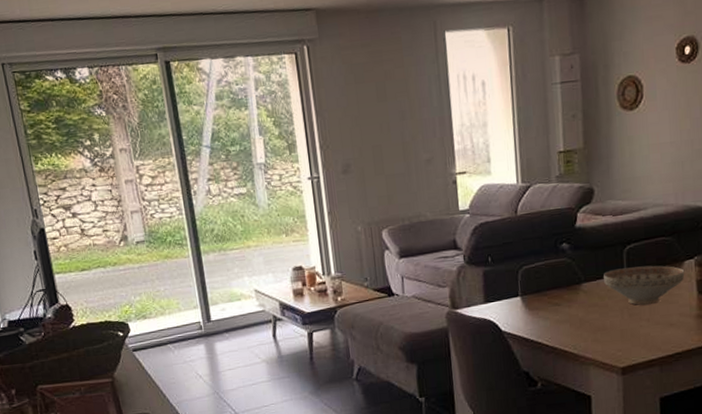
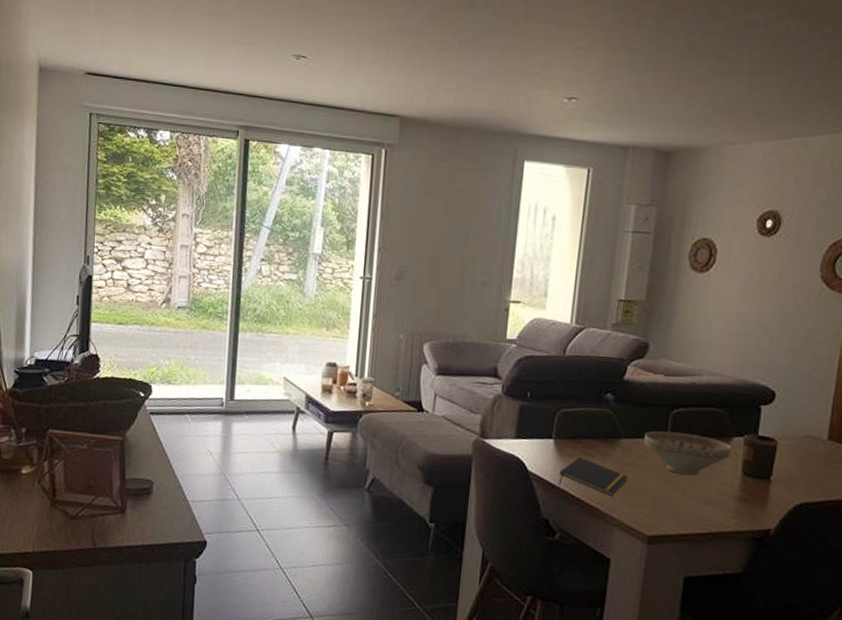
notepad: none [531,308,595,339] -> present [558,457,629,496]

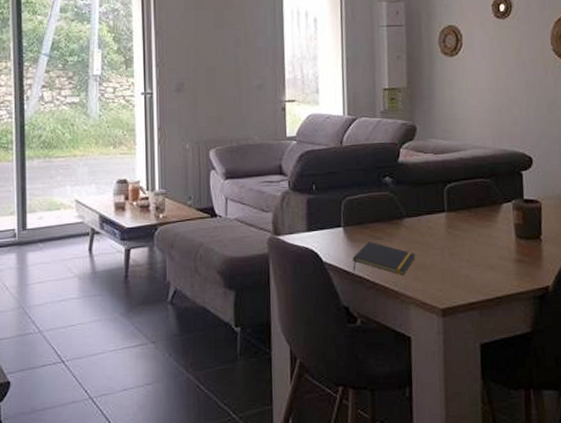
decorative bowl: present [644,430,732,476] -> none [425,205,503,245]

